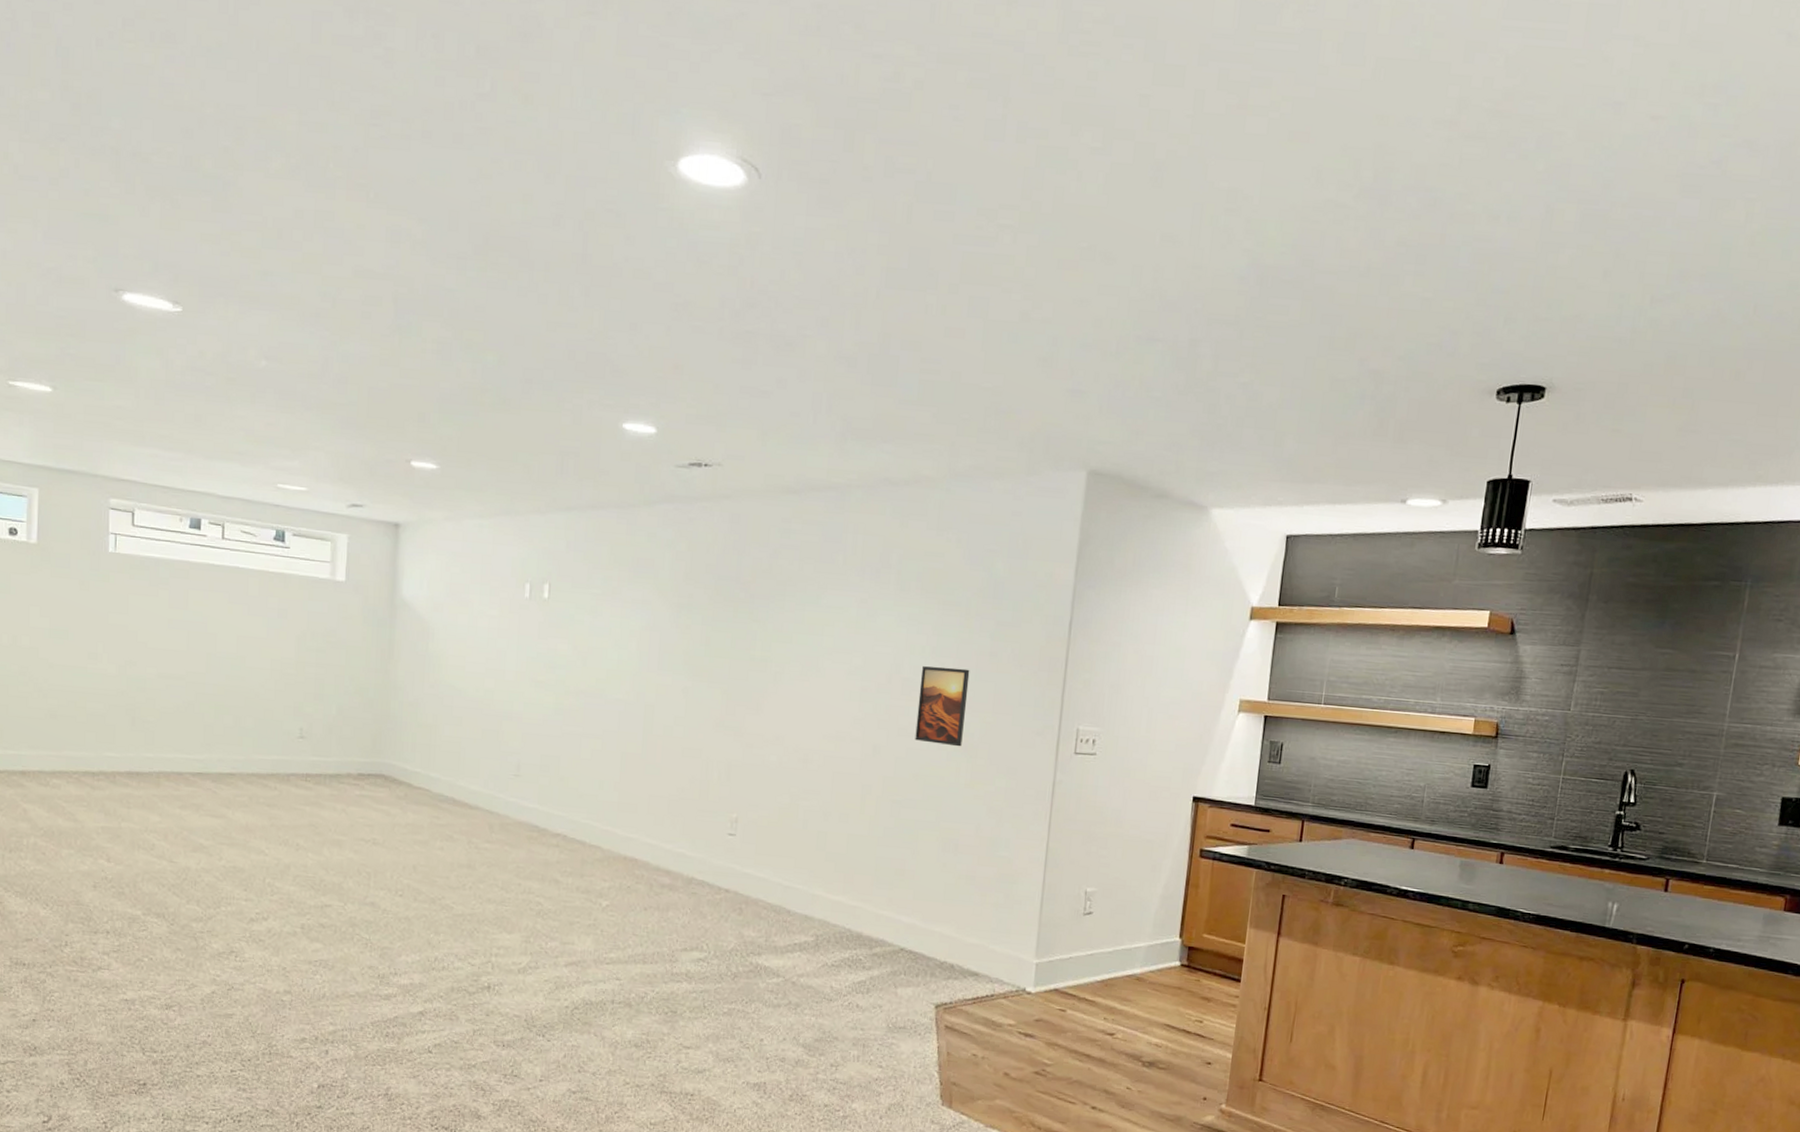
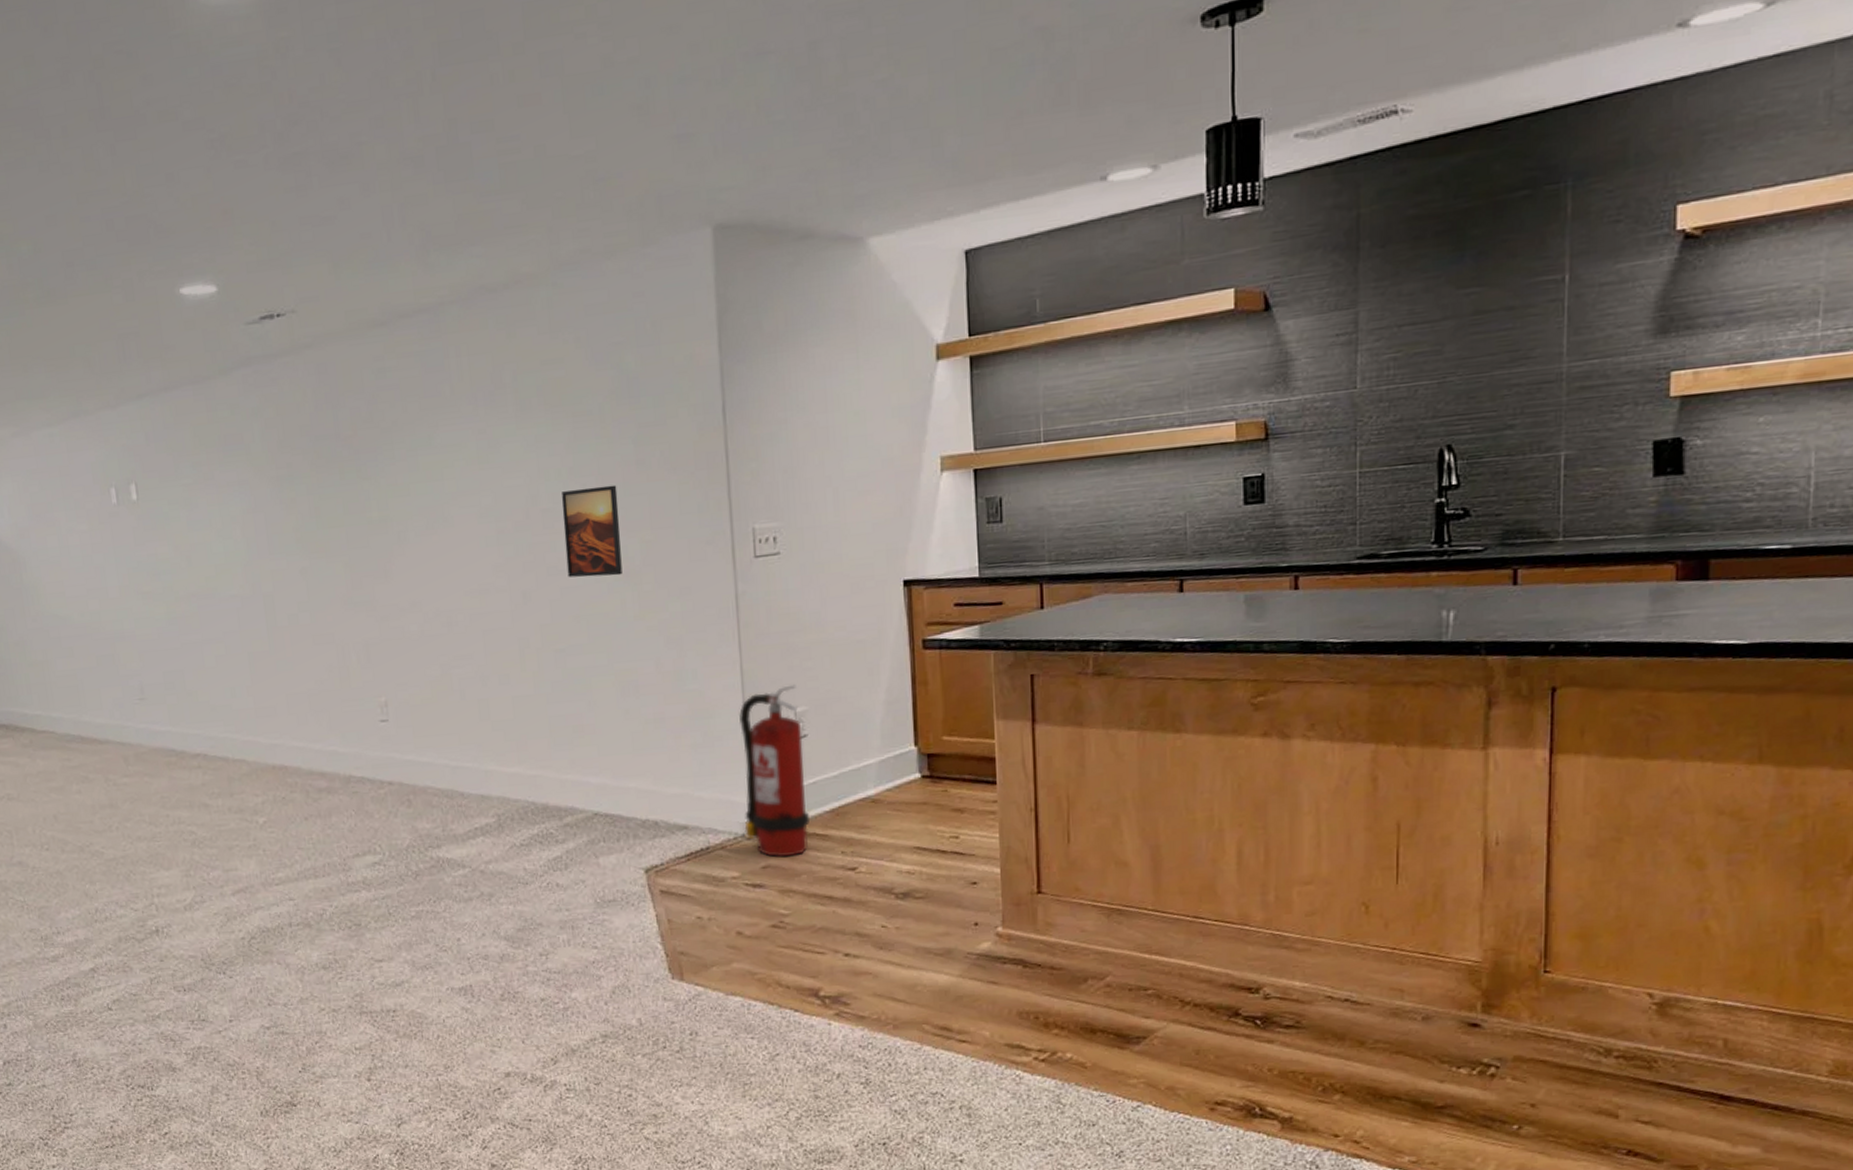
fire extinguisher: none [1025,867,1091,1015] -> present [739,684,809,857]

